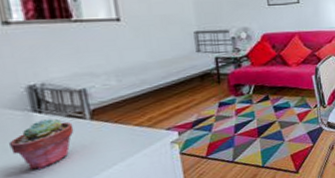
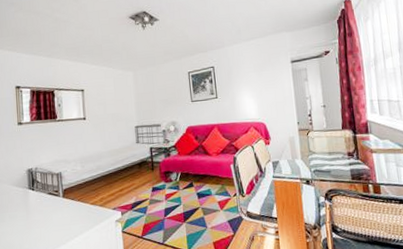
potted succulent: present [8,119,74,170] -> none [13,195,52,235]

